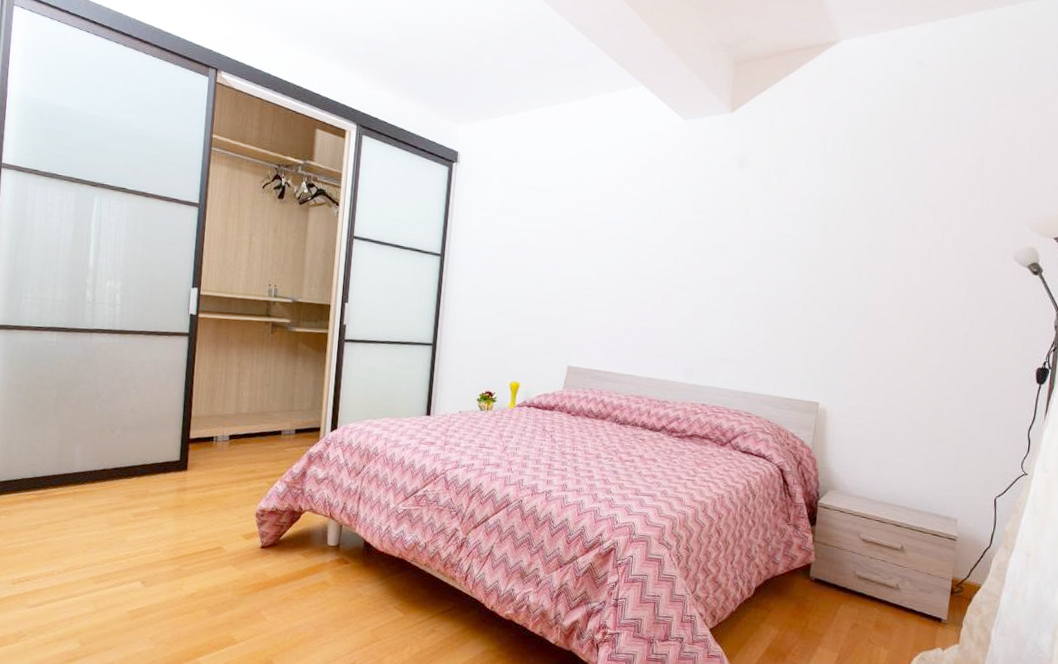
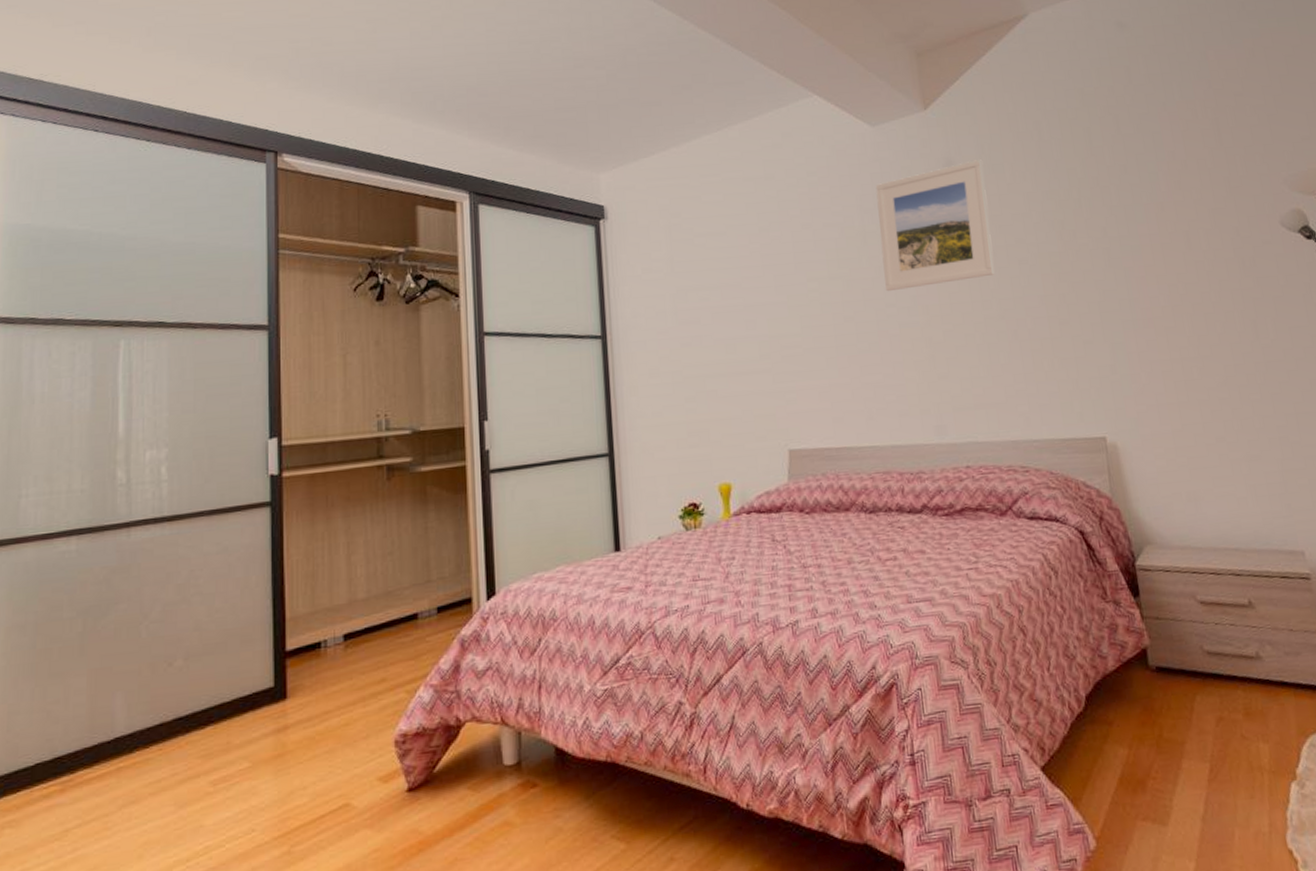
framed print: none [667,161,771,260] -> present [875,159,995,292]

